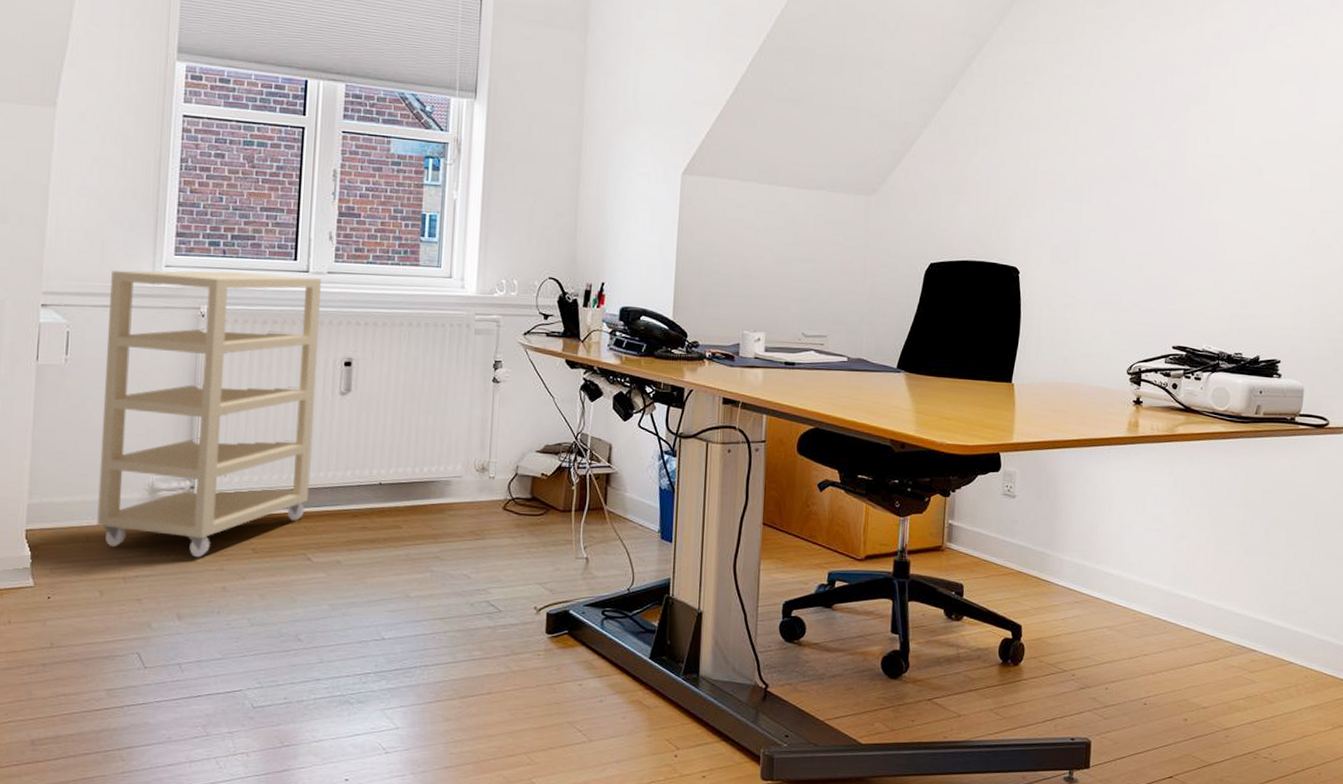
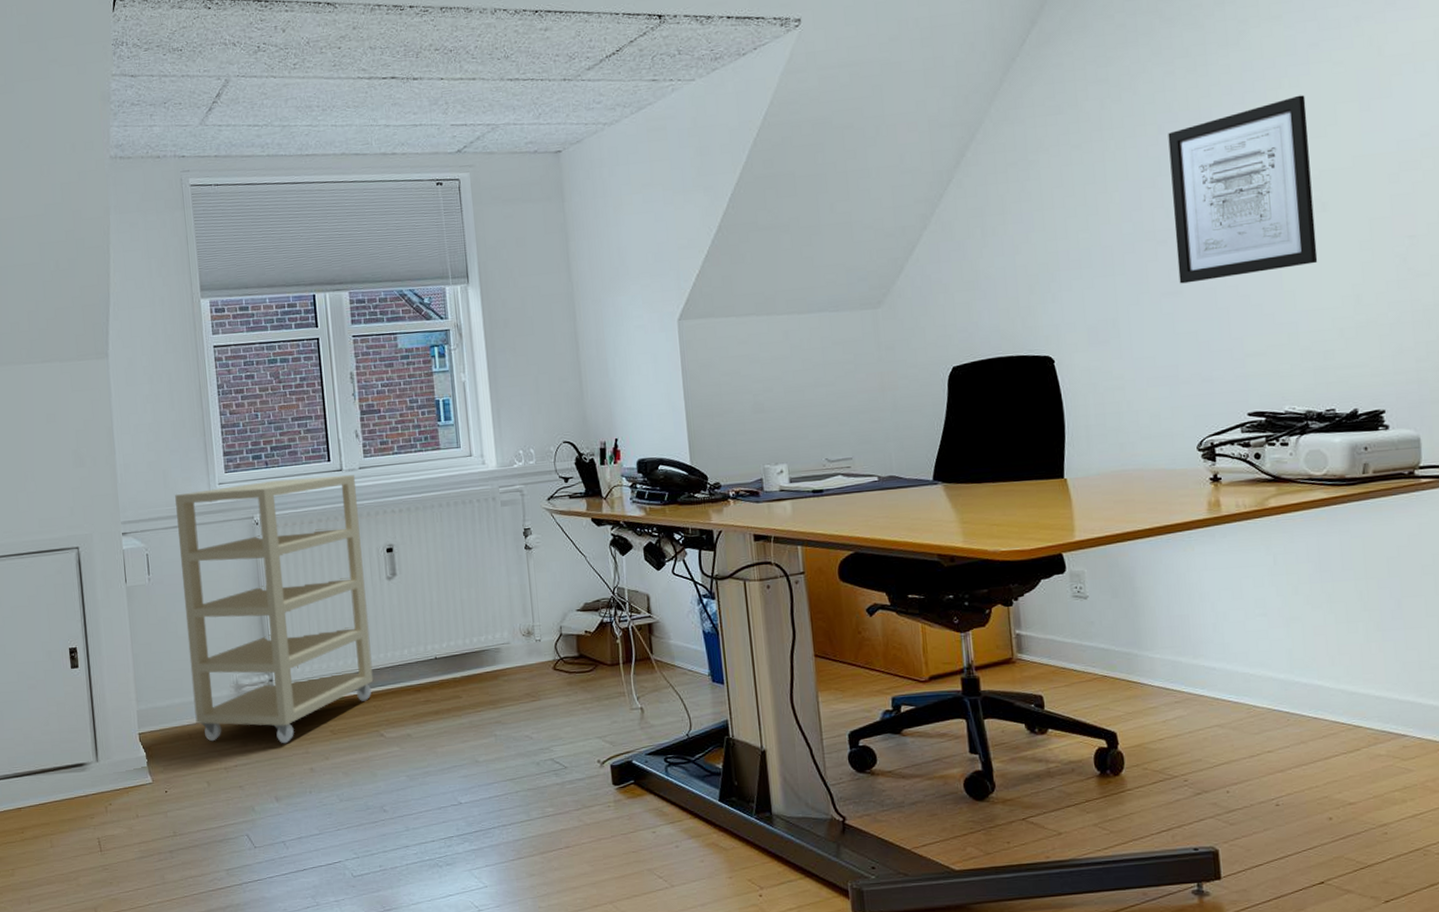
wall art: none [1134,69,1259,221] -> present [1168,95,1318,284]

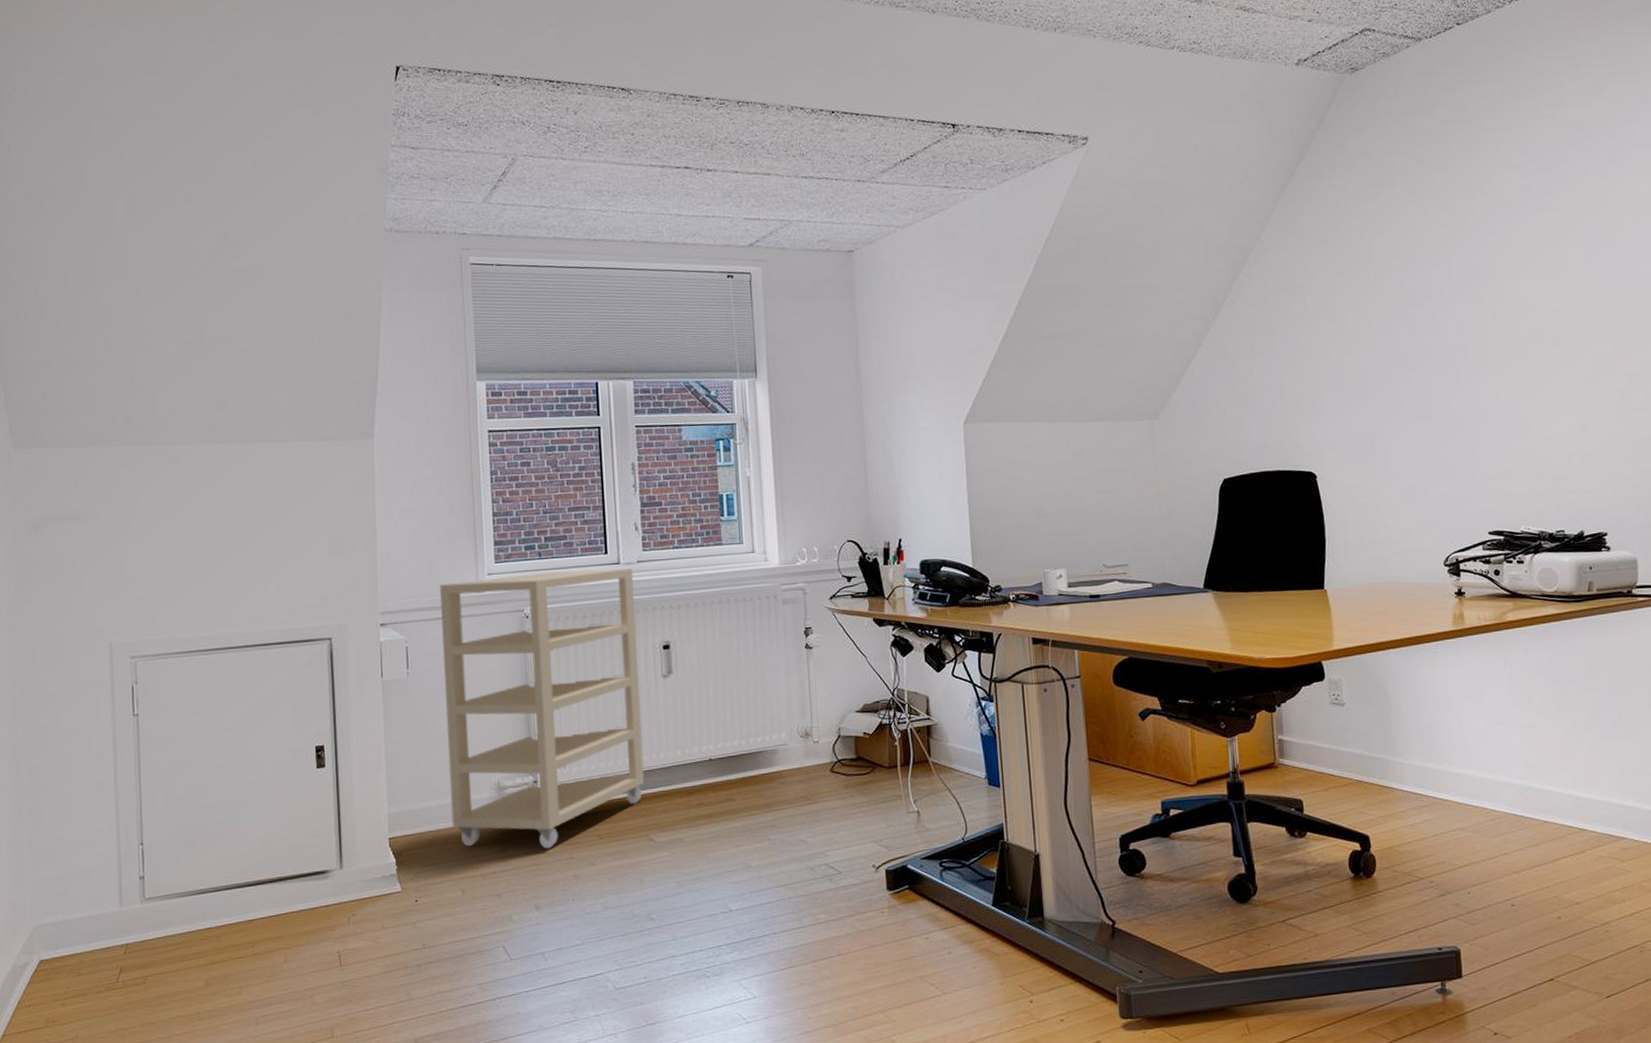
wall art: present [1168,95,1318,284] -> none [1420,239,1550,408]

